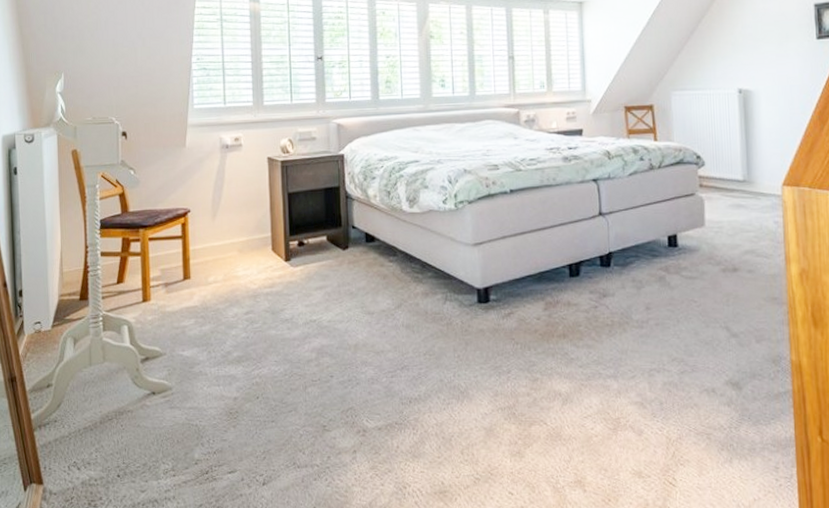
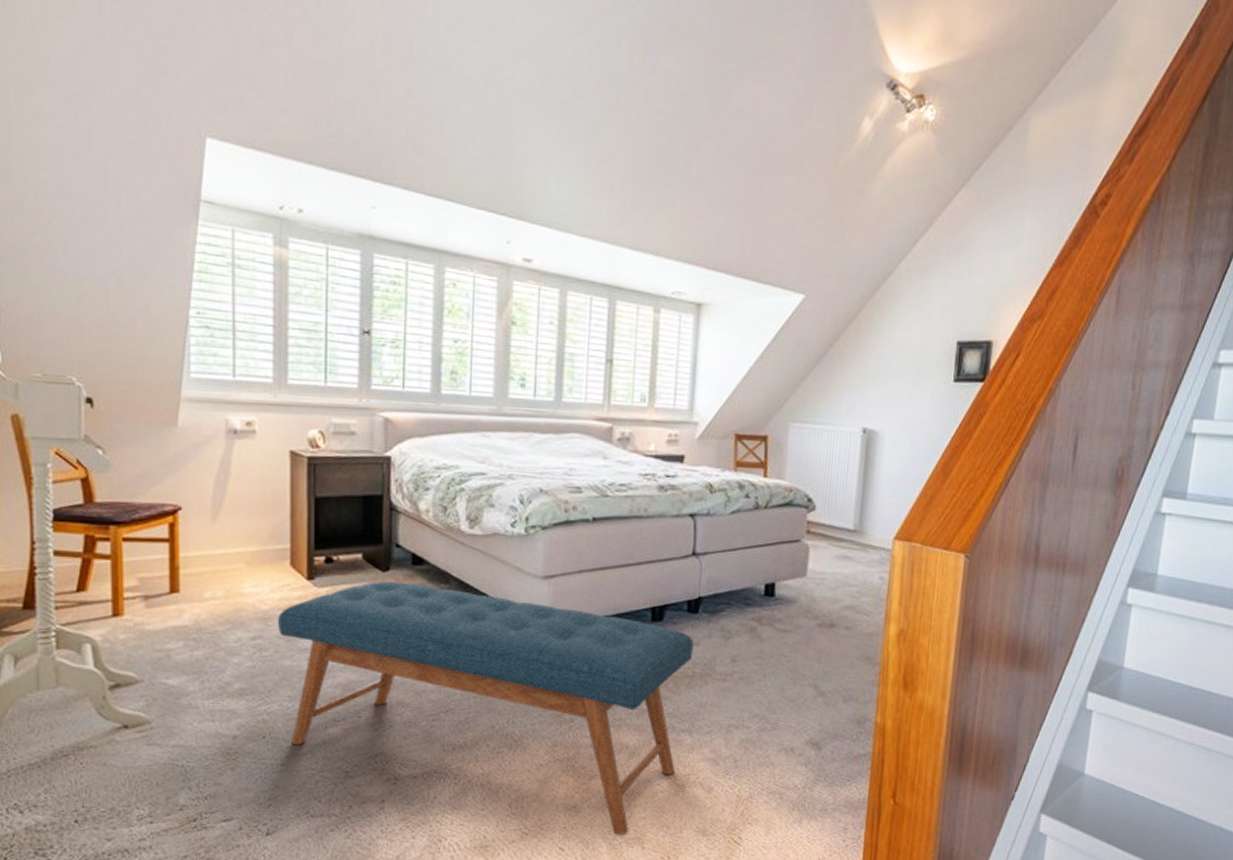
bench: none [265,257,610,479] -> present [278,581,694,835]

